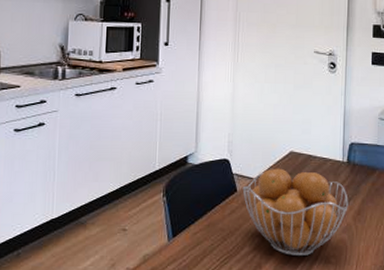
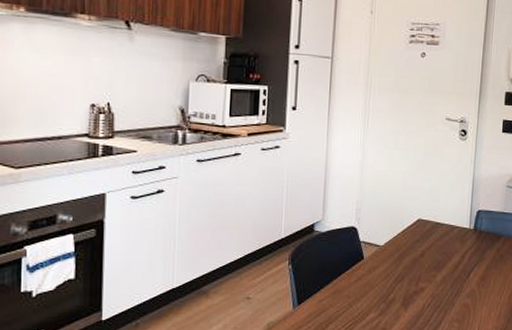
fruit basket: present [242,168,349,257] -> none [369,235,474,322]

